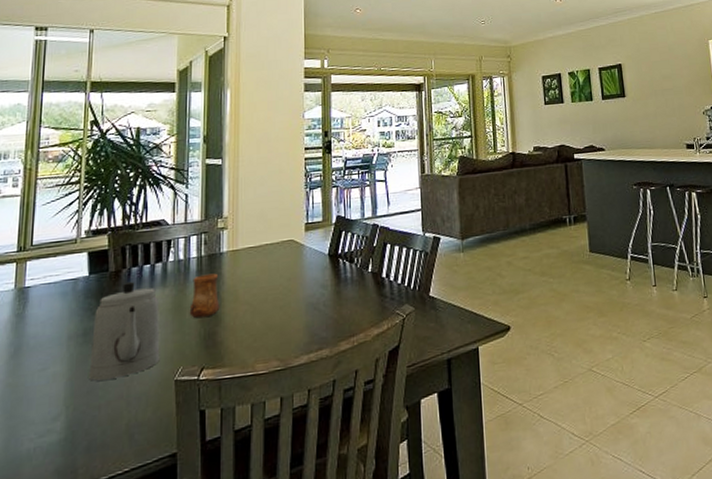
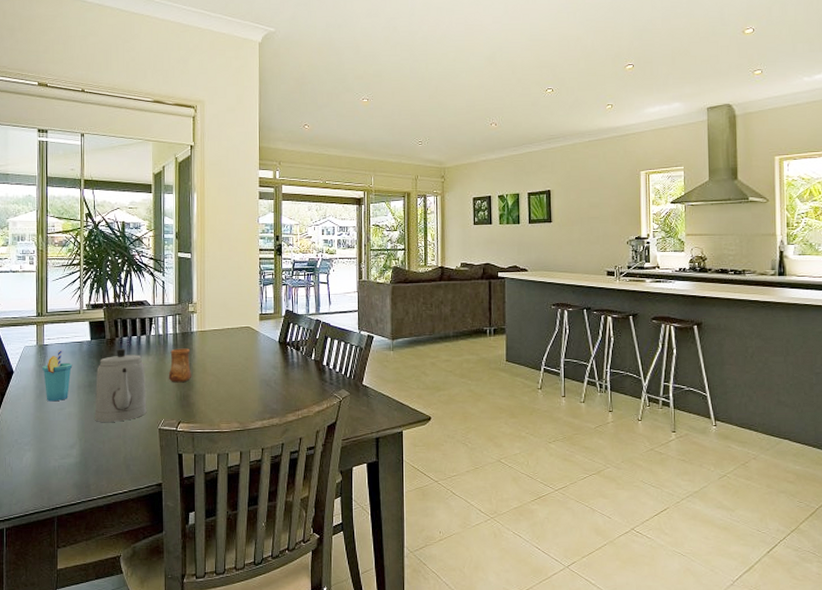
cup: none [20,291,63,362] -> present [42,350,73,402]

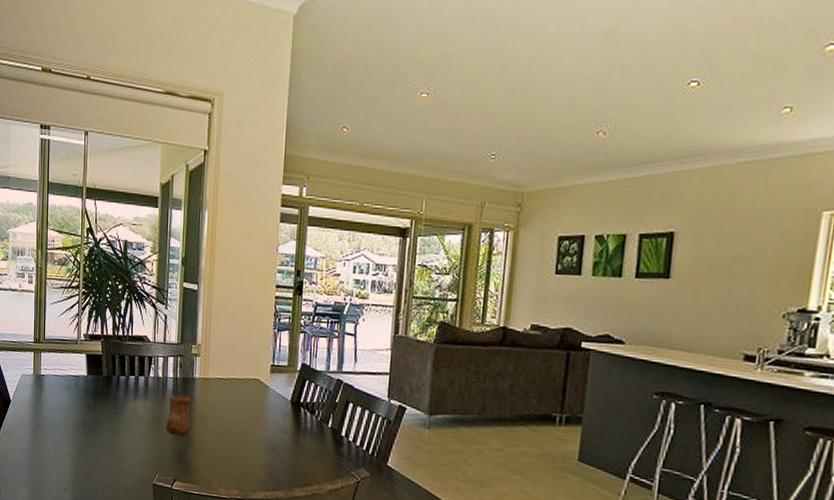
cup: present [42,350,73,402] -> none [38,382,68,439]
teapot: present [95,348,147,422] -> none [88,388,142,470]

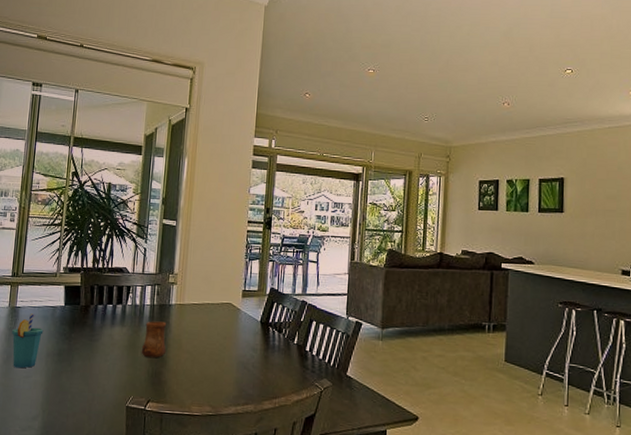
cup: none [38,382,68,439] -> present [12,313,44,368]

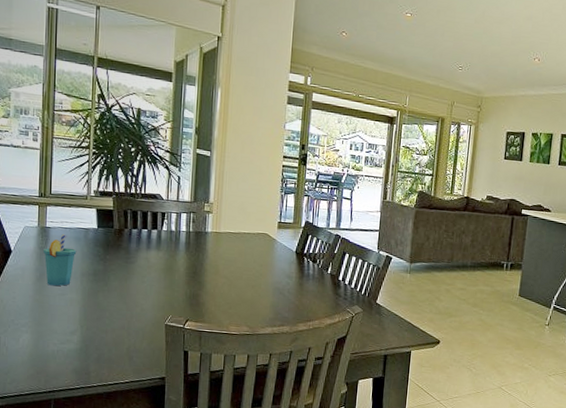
cup: present [141,321,167,358] -> none [178,247,204,282]

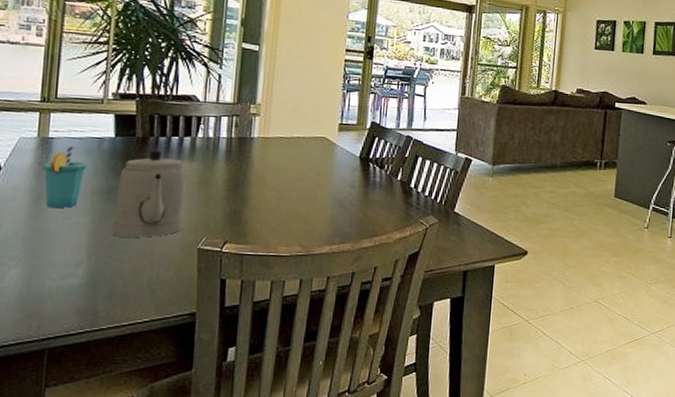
teapot: none [98,240,154,314] -> present [112,149,186,238]

